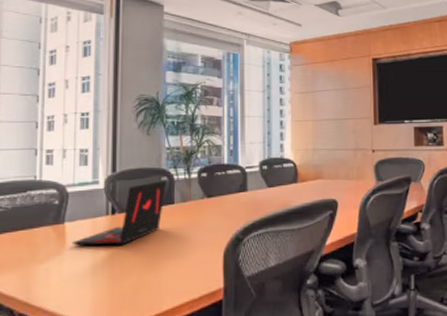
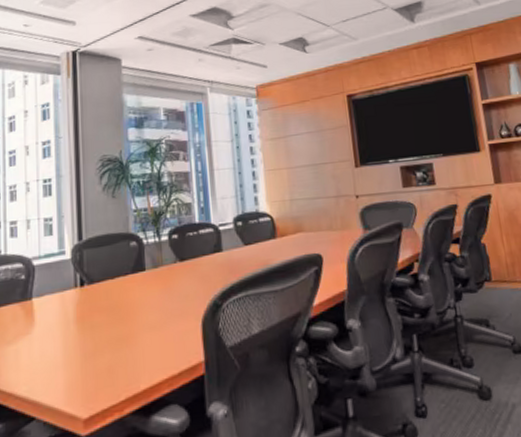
laptop: present [71,179,166,246] -> none [40,244,136,323]

